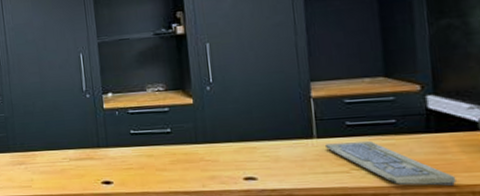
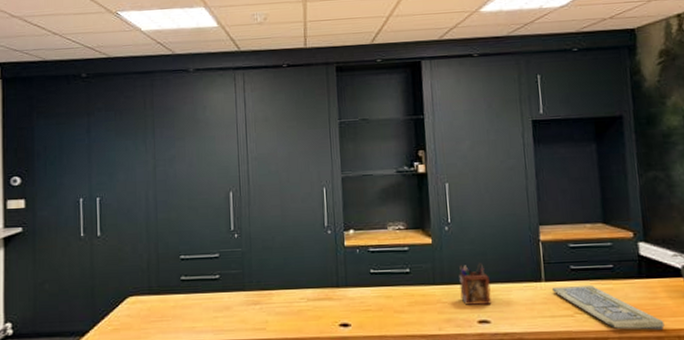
desk organizer: none [222,121,258,163] -> present [459,263,492,305]

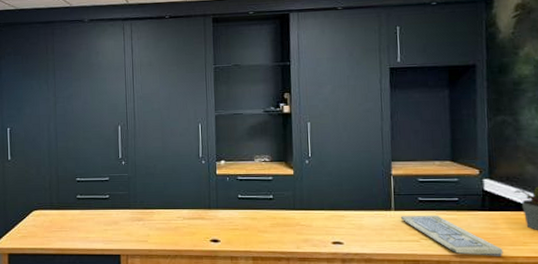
desk organizer: present [459,263,492,305] -> none [316,192,345,228]

